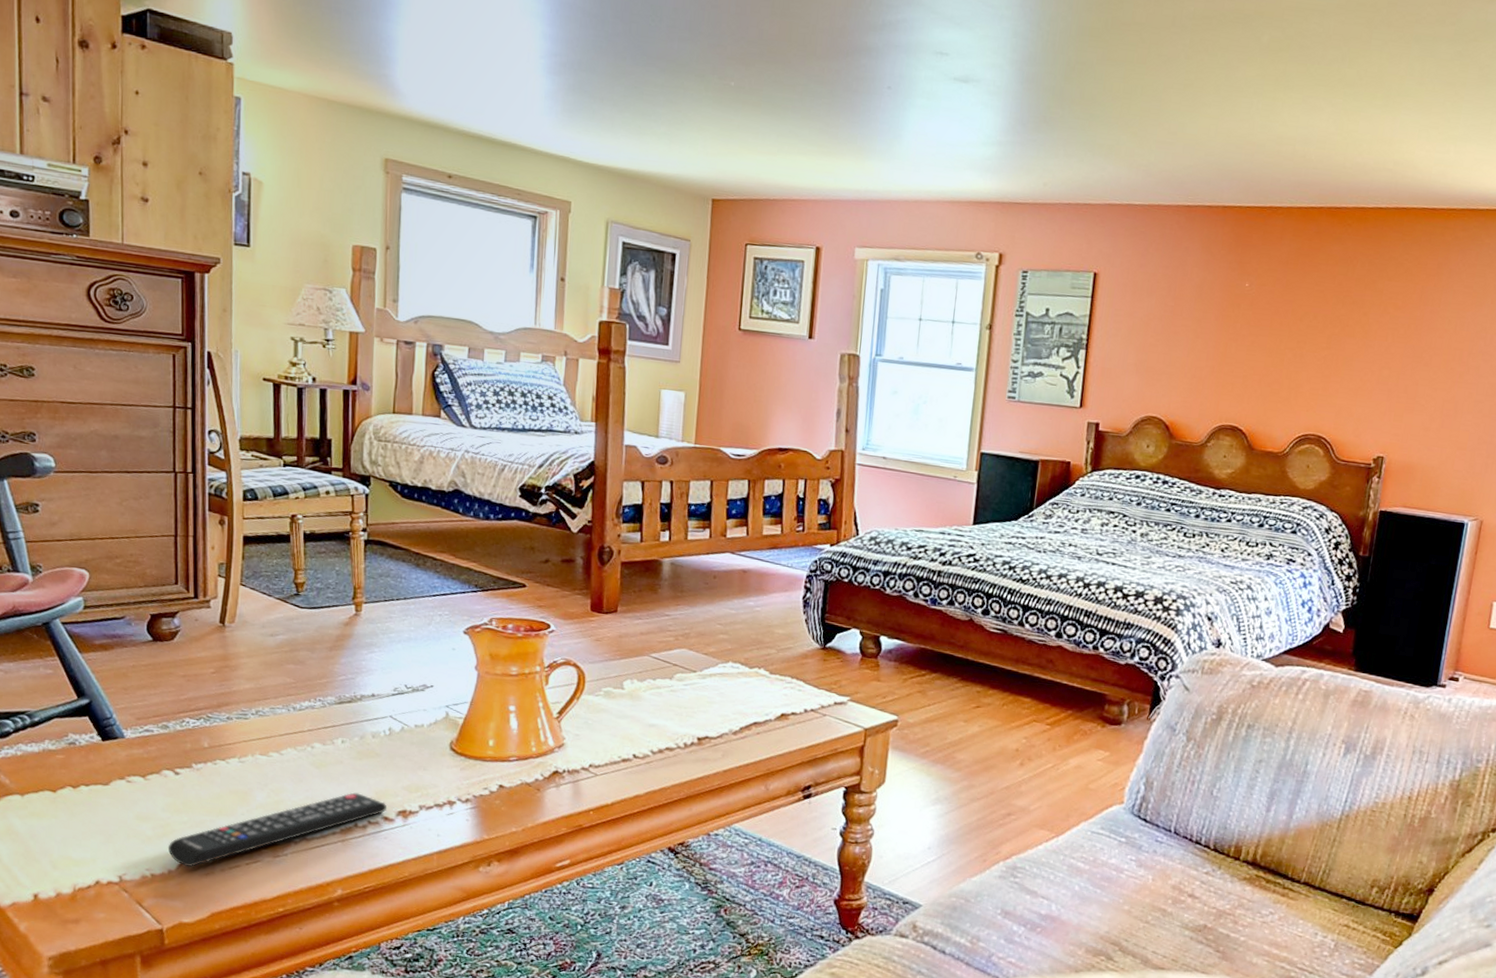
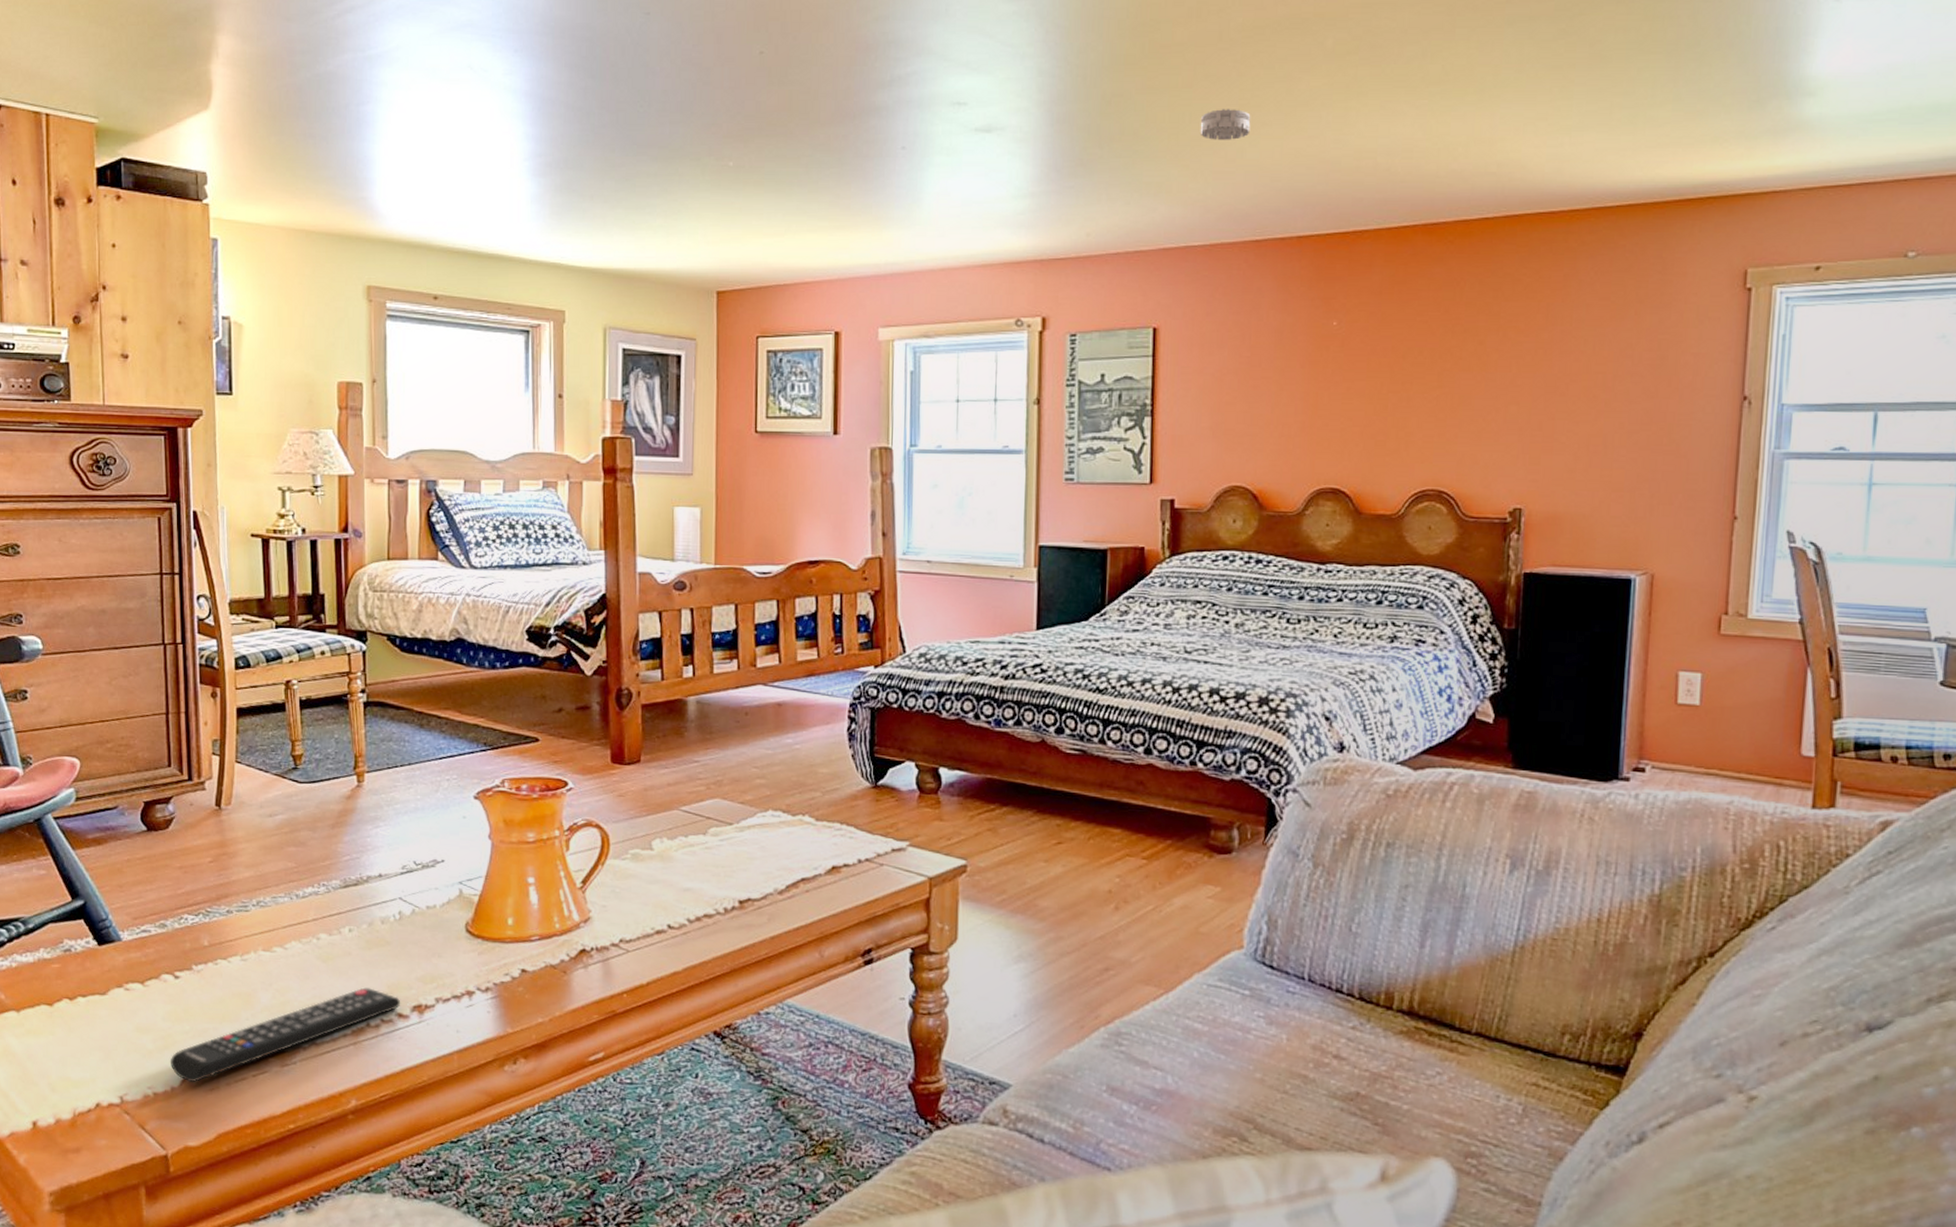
smoke detector: none [1149,86,1194,115] -> present [1200,108,1251,140]

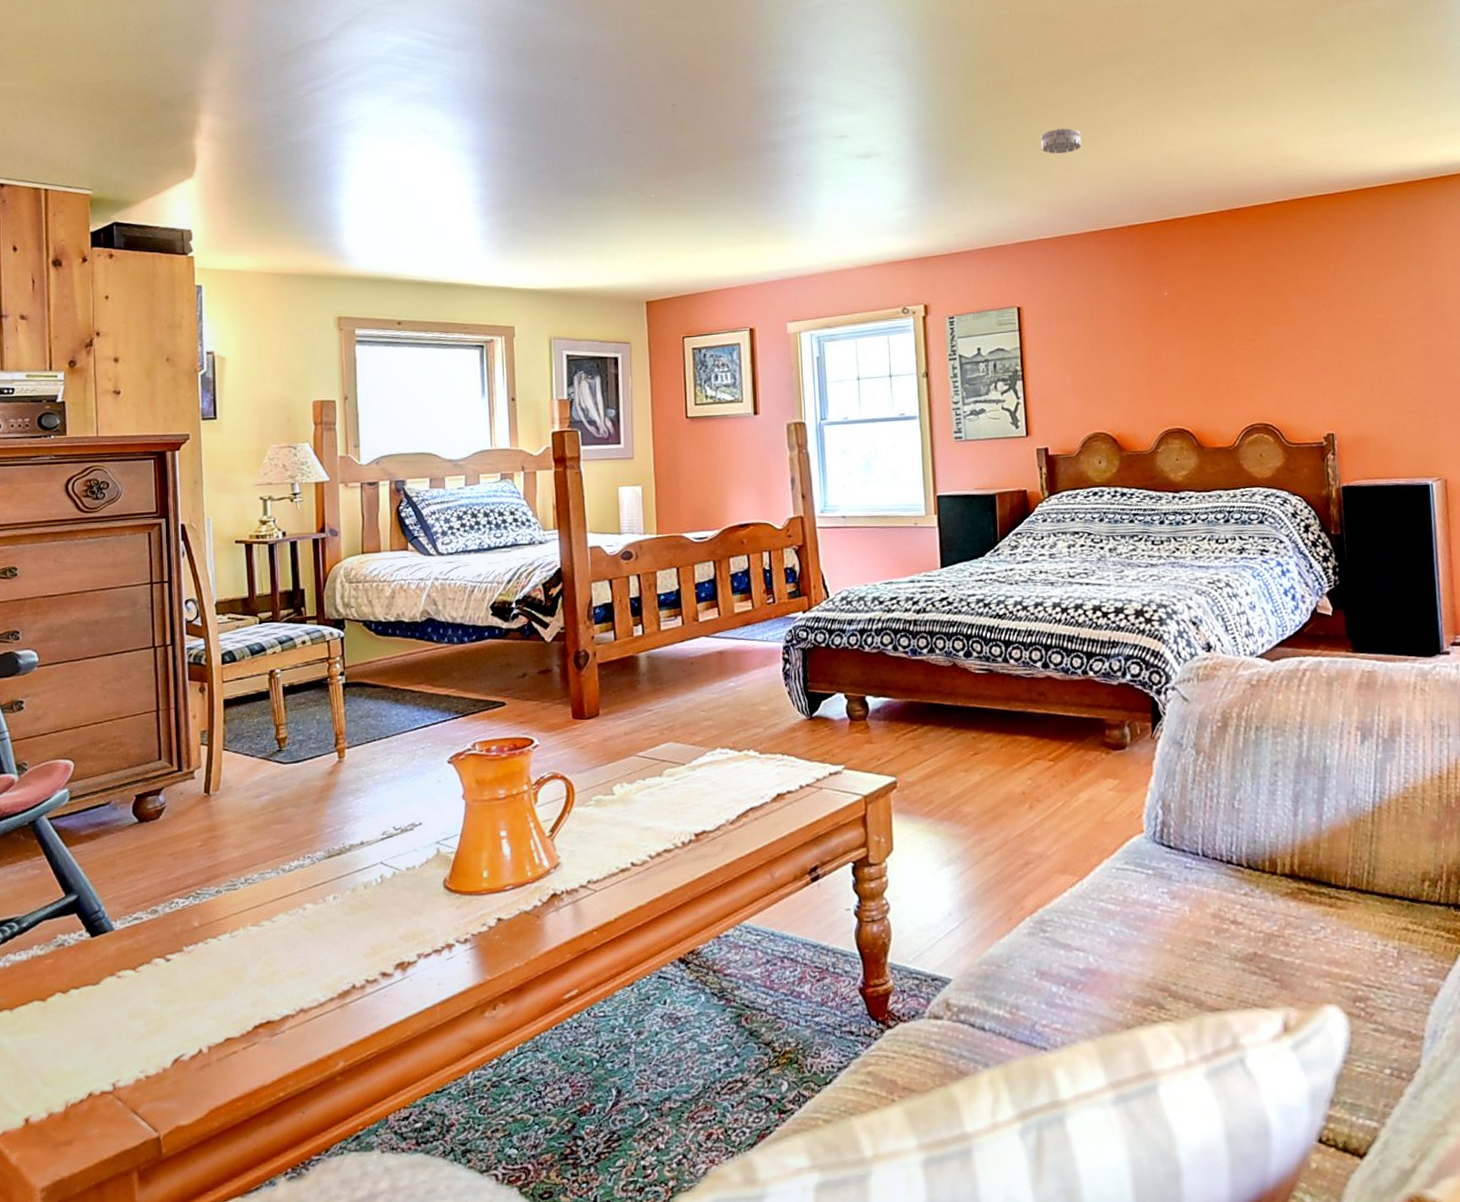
remote control: present [170,987,401,1083] -> none [161,951,385,1062]

